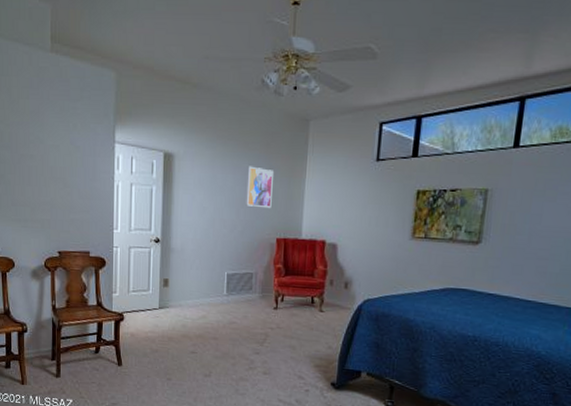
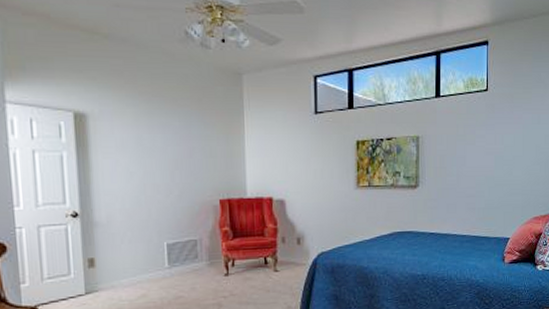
wall art: present [246,166,273,209] -> none [179,124,210,169]

